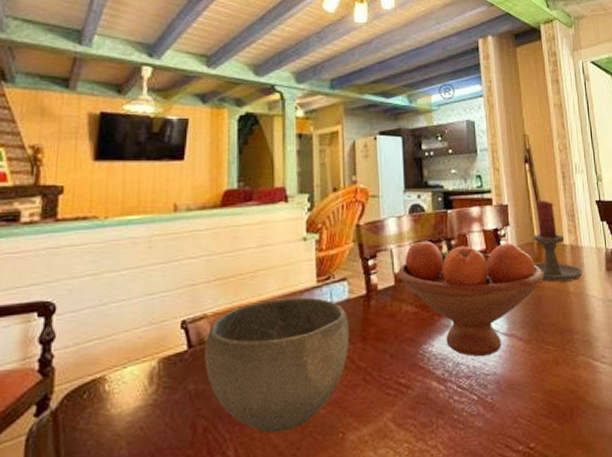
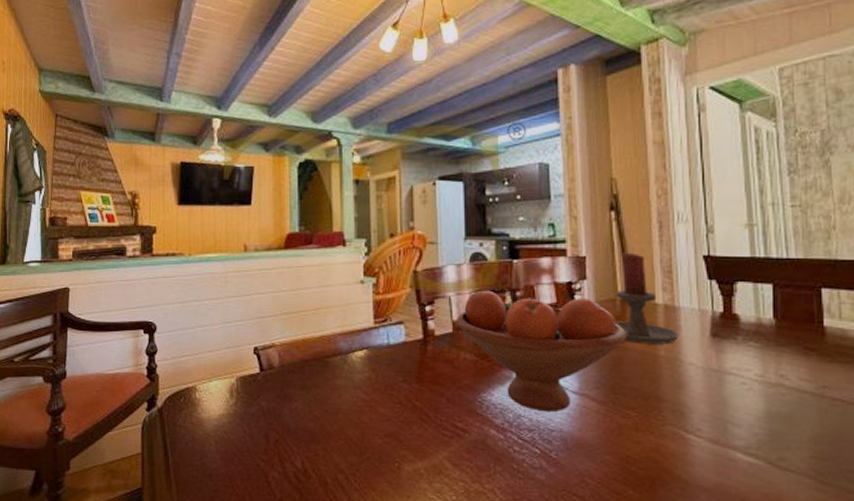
bowl: present [204,297,350,434] -> none [274,335,406,454]

